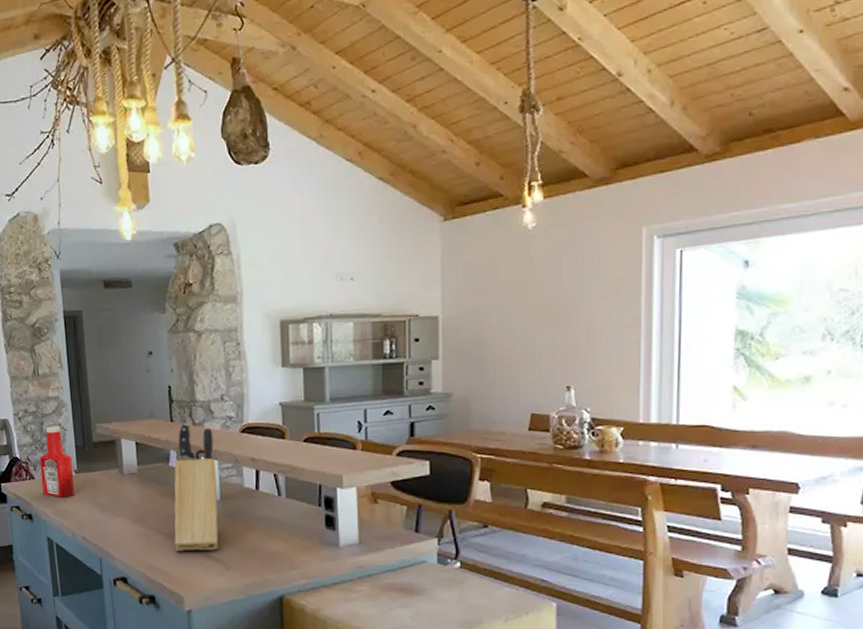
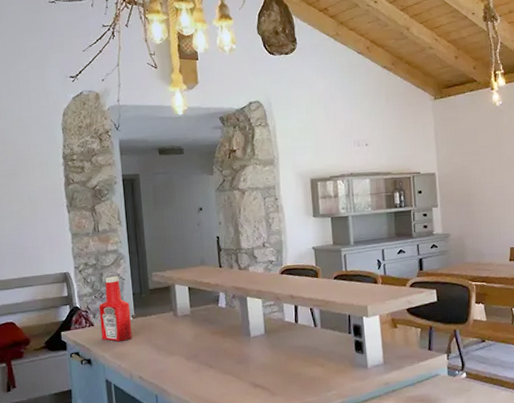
knife block: present [174,423,219,552] -> none [223,268,264,384]

